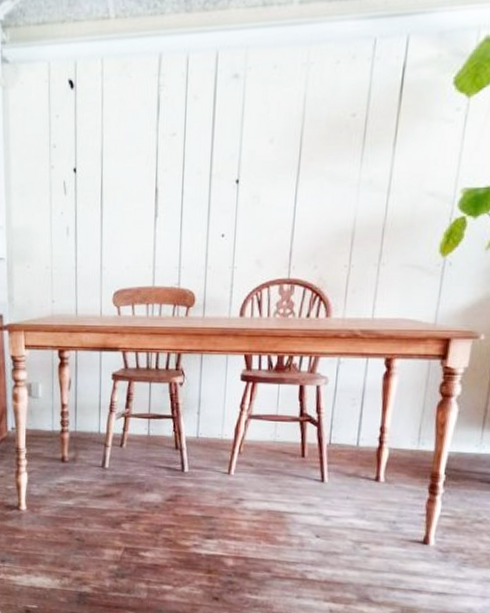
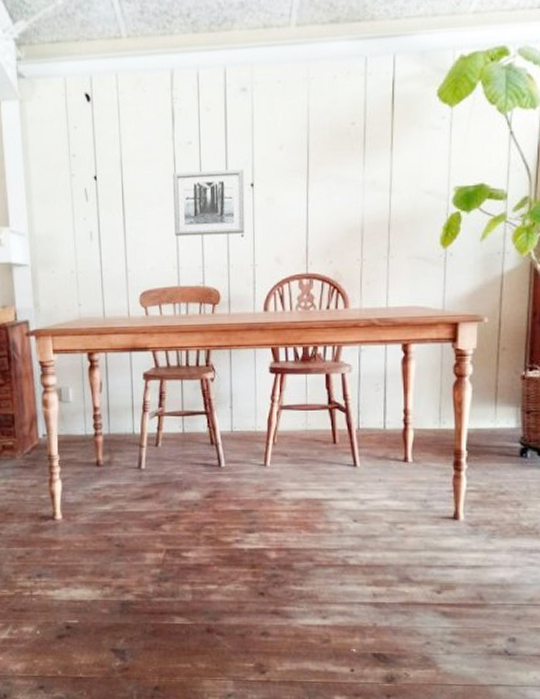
wall art: none [152,164,230,234] -> present [173,169,245,237]

